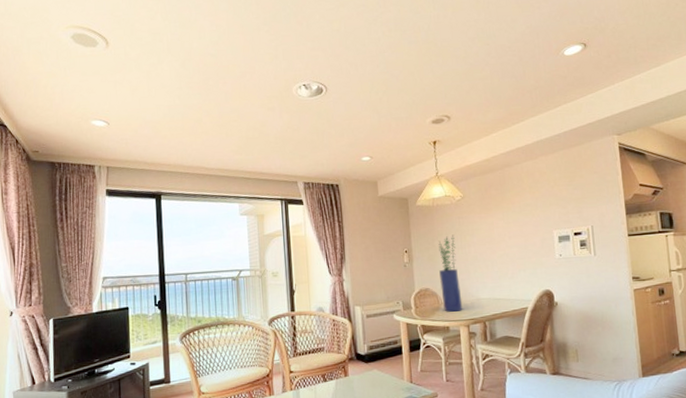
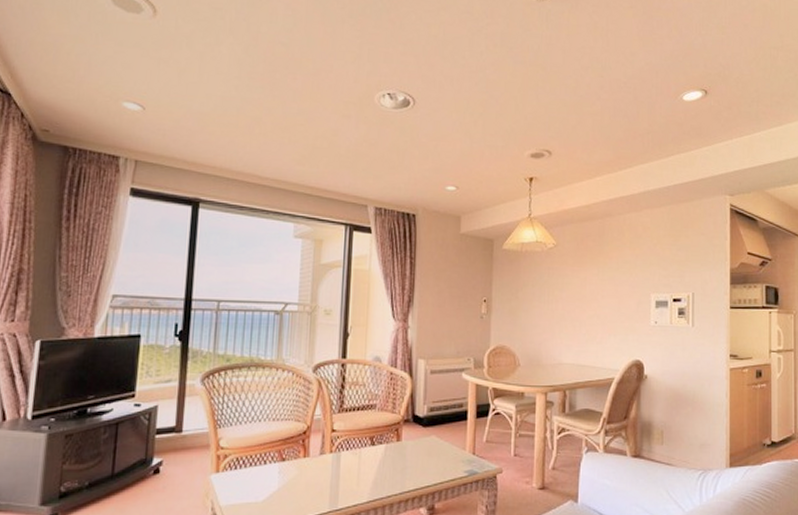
vase: present [438,234,463,312] -> none [519,287,542,376]

